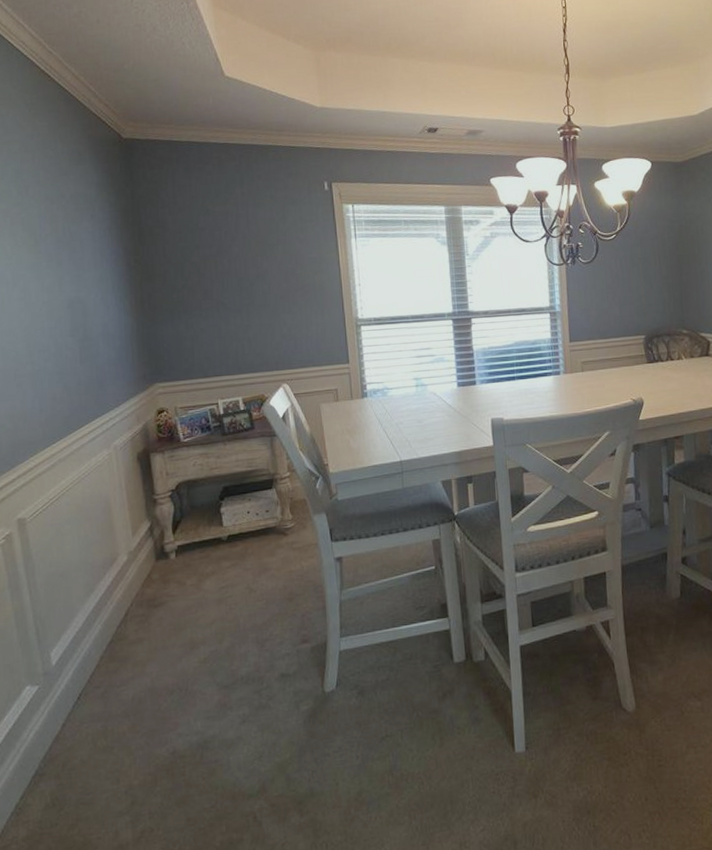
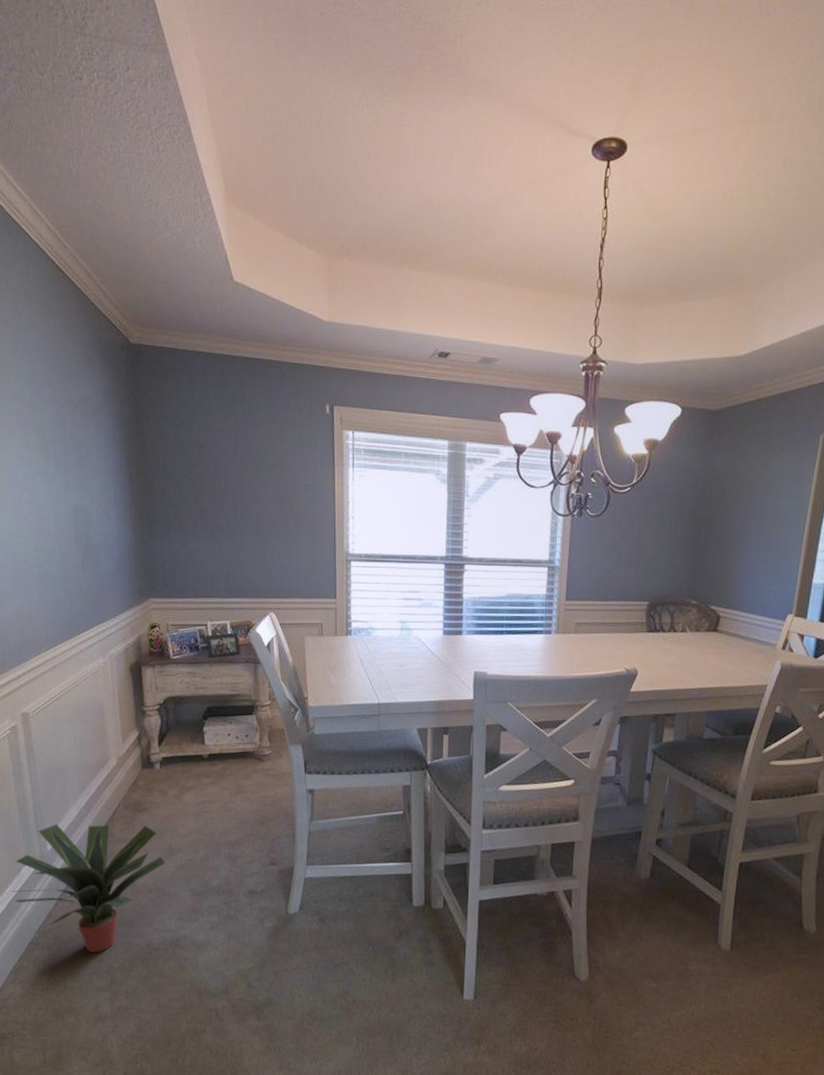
potted plant: none [10,621,187,773] -> present [11,824,166,953]

